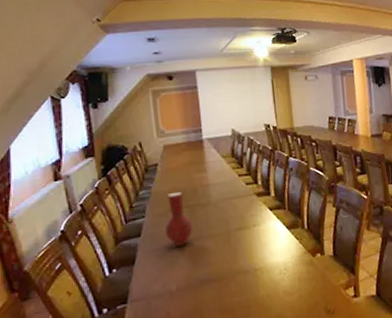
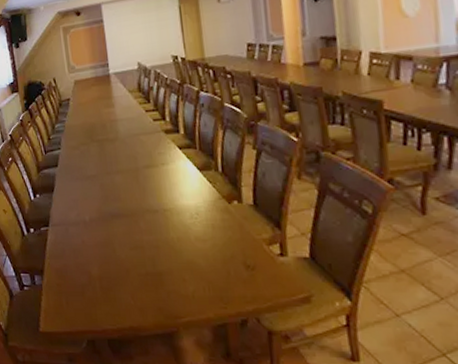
vase: present [164,191,193,246] -> none [77,126,103,179]

